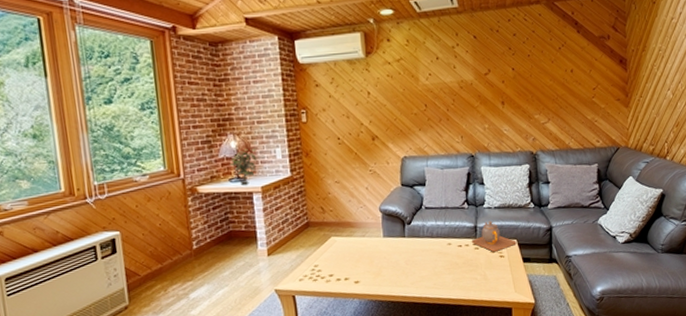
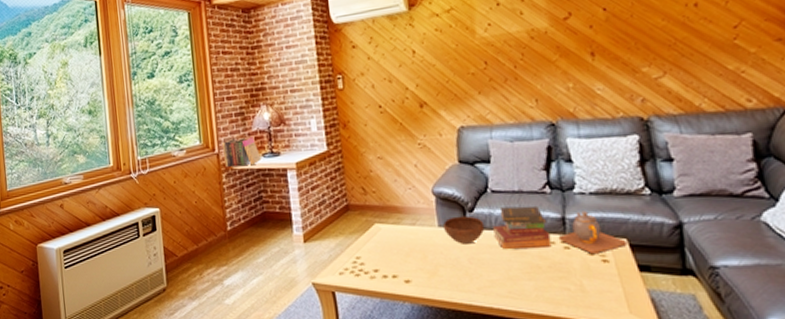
books: none [188,163,228,192] -> present [223,137,261,168]
potted plant: present [229,147,258,187] -> none [263,119,291,162]
bowl: none [387,227,419,251] -> present [443,216,485,246]
books: none [425,218,466,253] -> present [493,205,552,250]

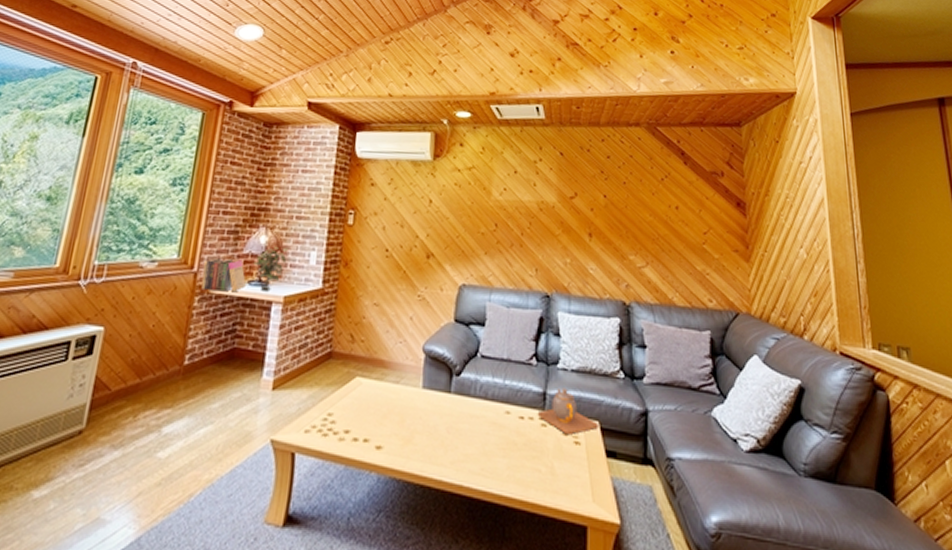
potted plant: none [263,119,291,162] -> present [253,246,289,293]
bowl: present [443,216,485,246] -> none [428,378,469,412]
books: present [493,205,552,250] -> none [476,374,530,423]

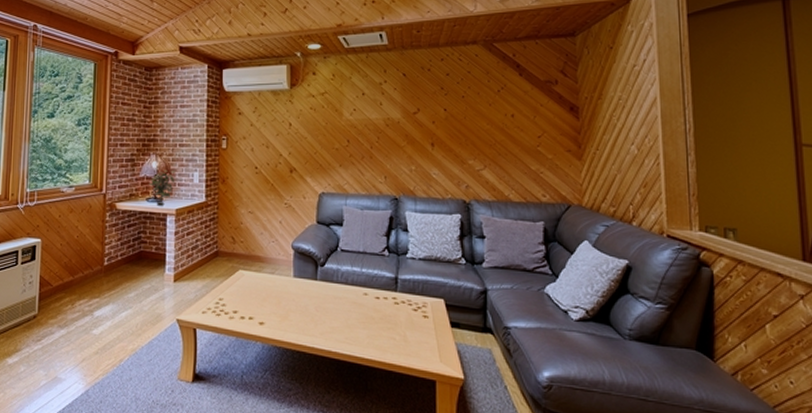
books: present [201,258,246,293] -> none [110,182,144,208]
teapot: present [537,387,599,436] -> none [390,273,444,311]

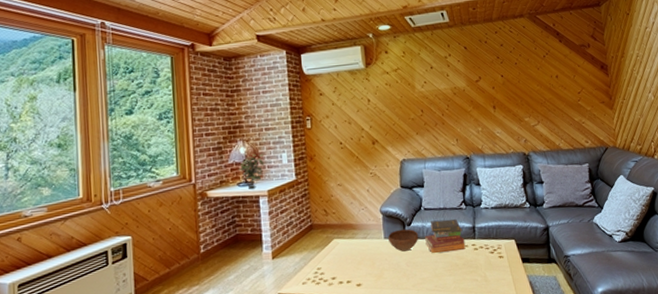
bowl: none [298,269,332,295] -> present [388,229,419,253]
books: none [339,265,385,302] -> present [425,218,466,254]

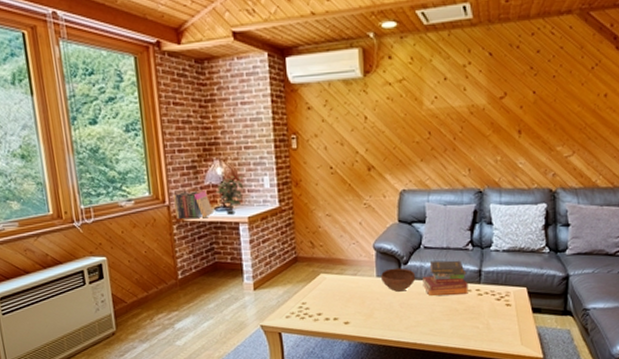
books: none [200,169,236,197] -> present [173,191,213,220]

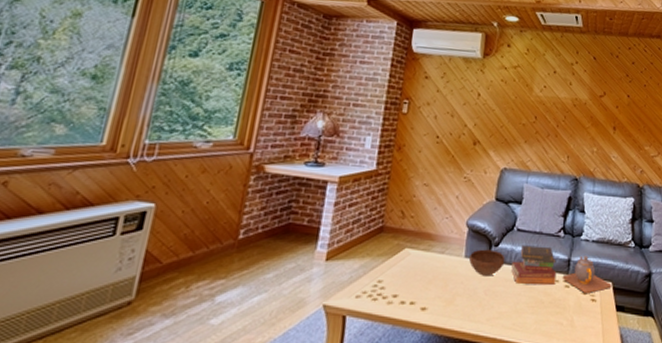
books: present [173,191,213,220] -> none [257,140,302,173]
potted plant: present [215,175,244,216] -> none [310,130,345,173]
teapot: none [474,265,526,300] -> present [562,255,612,294]

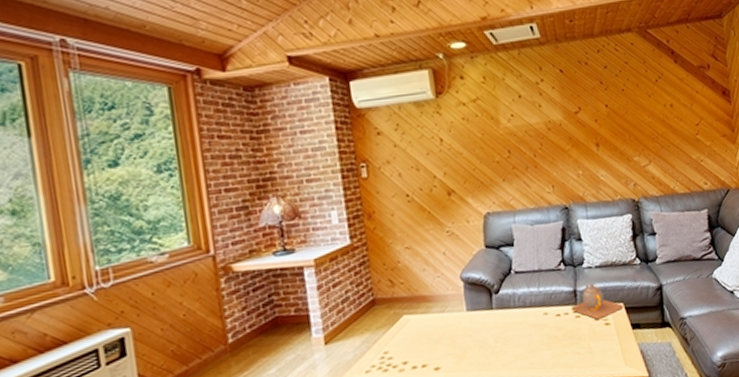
bowl: present [469,249,506,278] -> none [471,297,510,326]
books: present [511,245,557,285] -> none [516,282,566,326]

